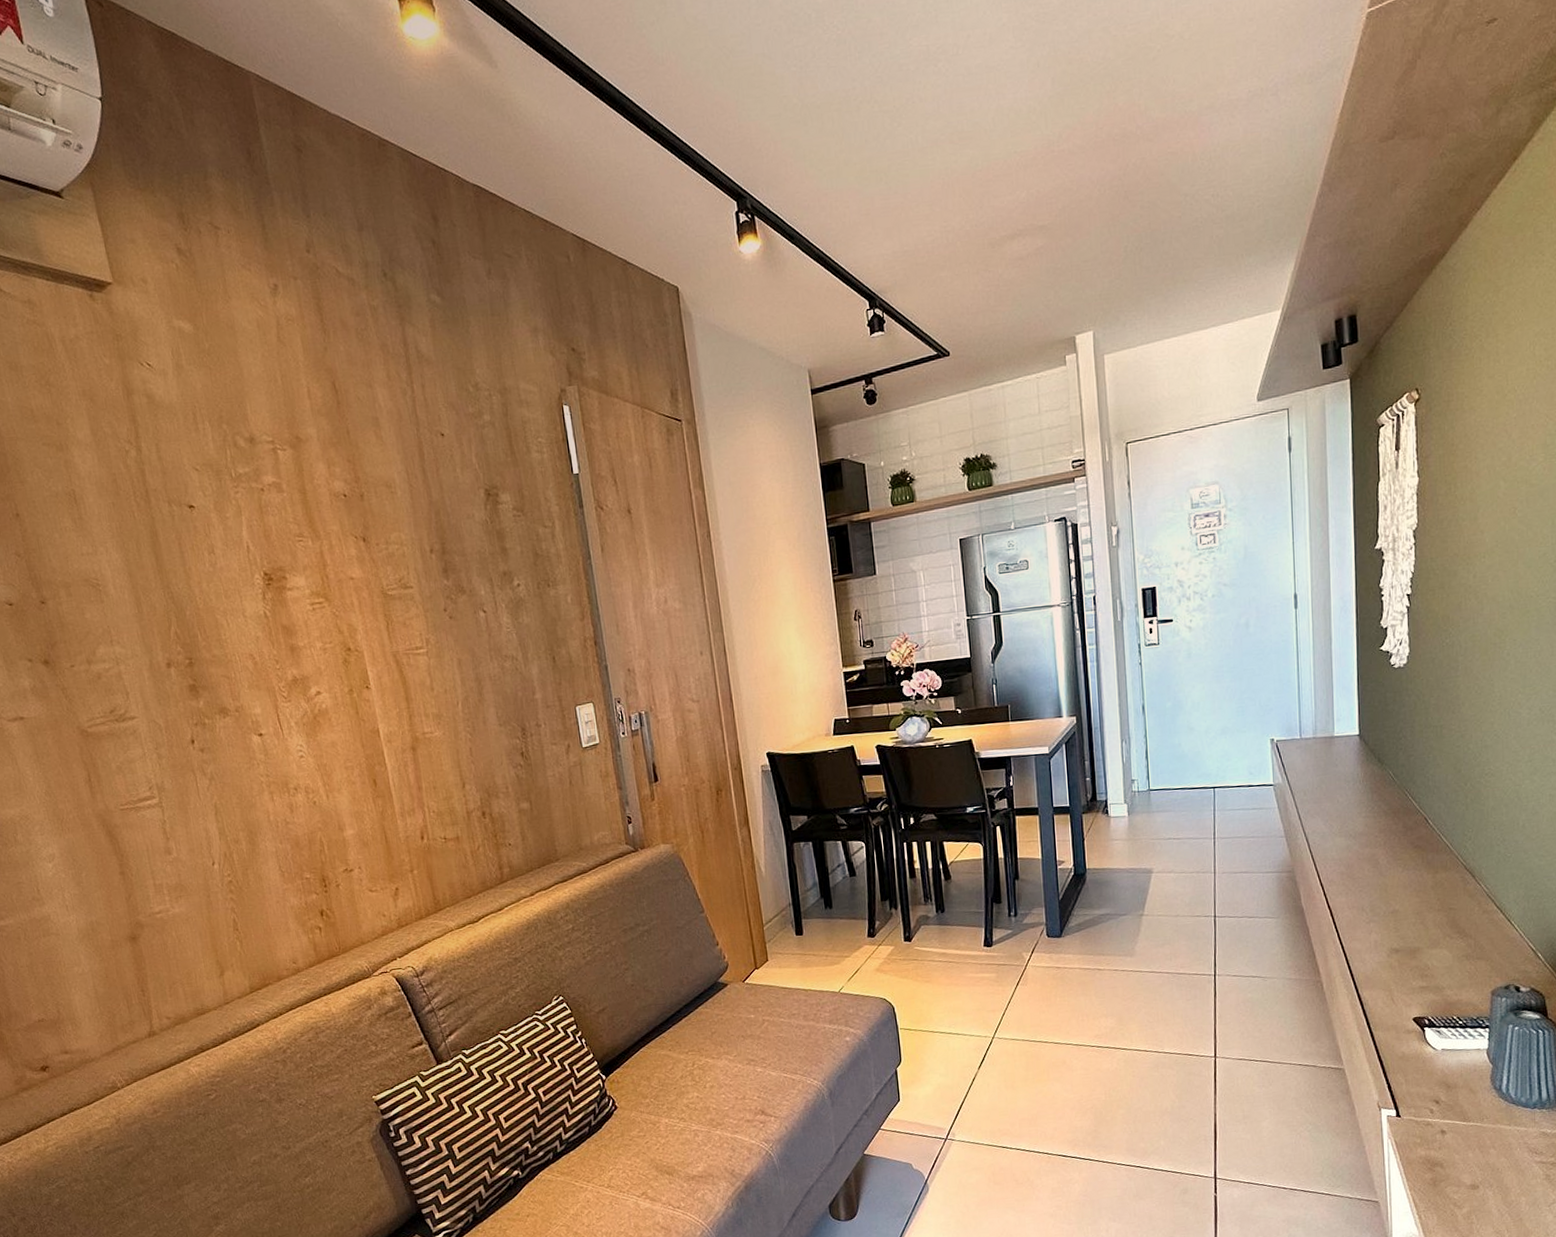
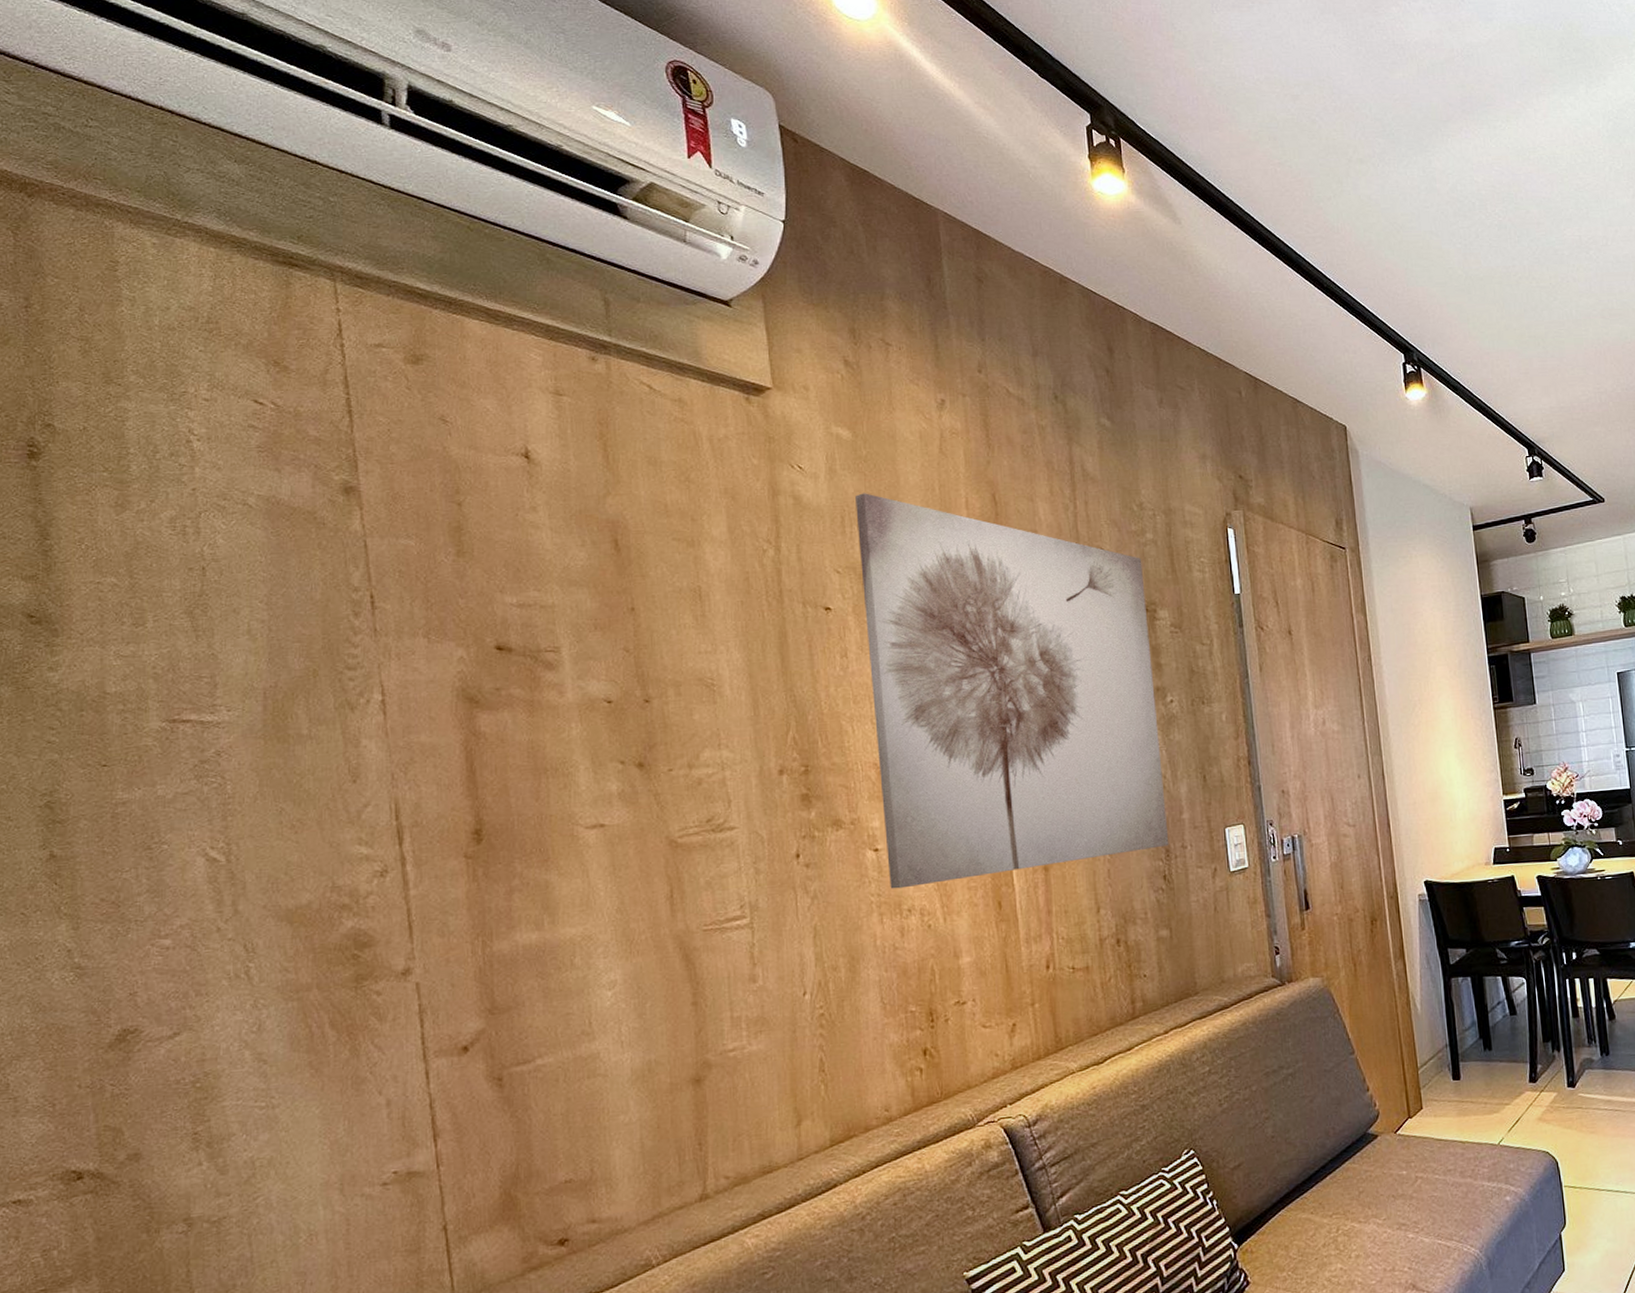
wall art: none [204,387,525,770] -> present [855,493,1169,889]

